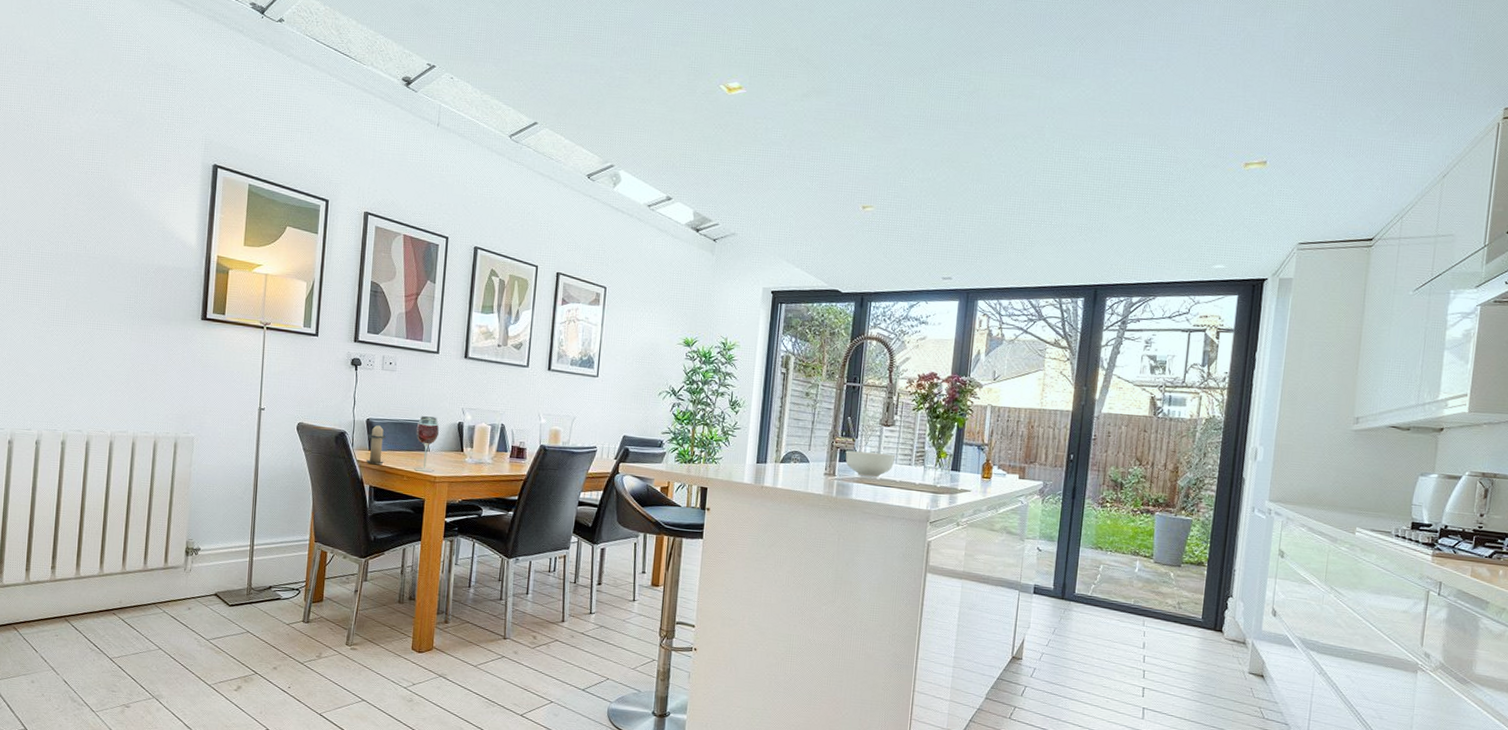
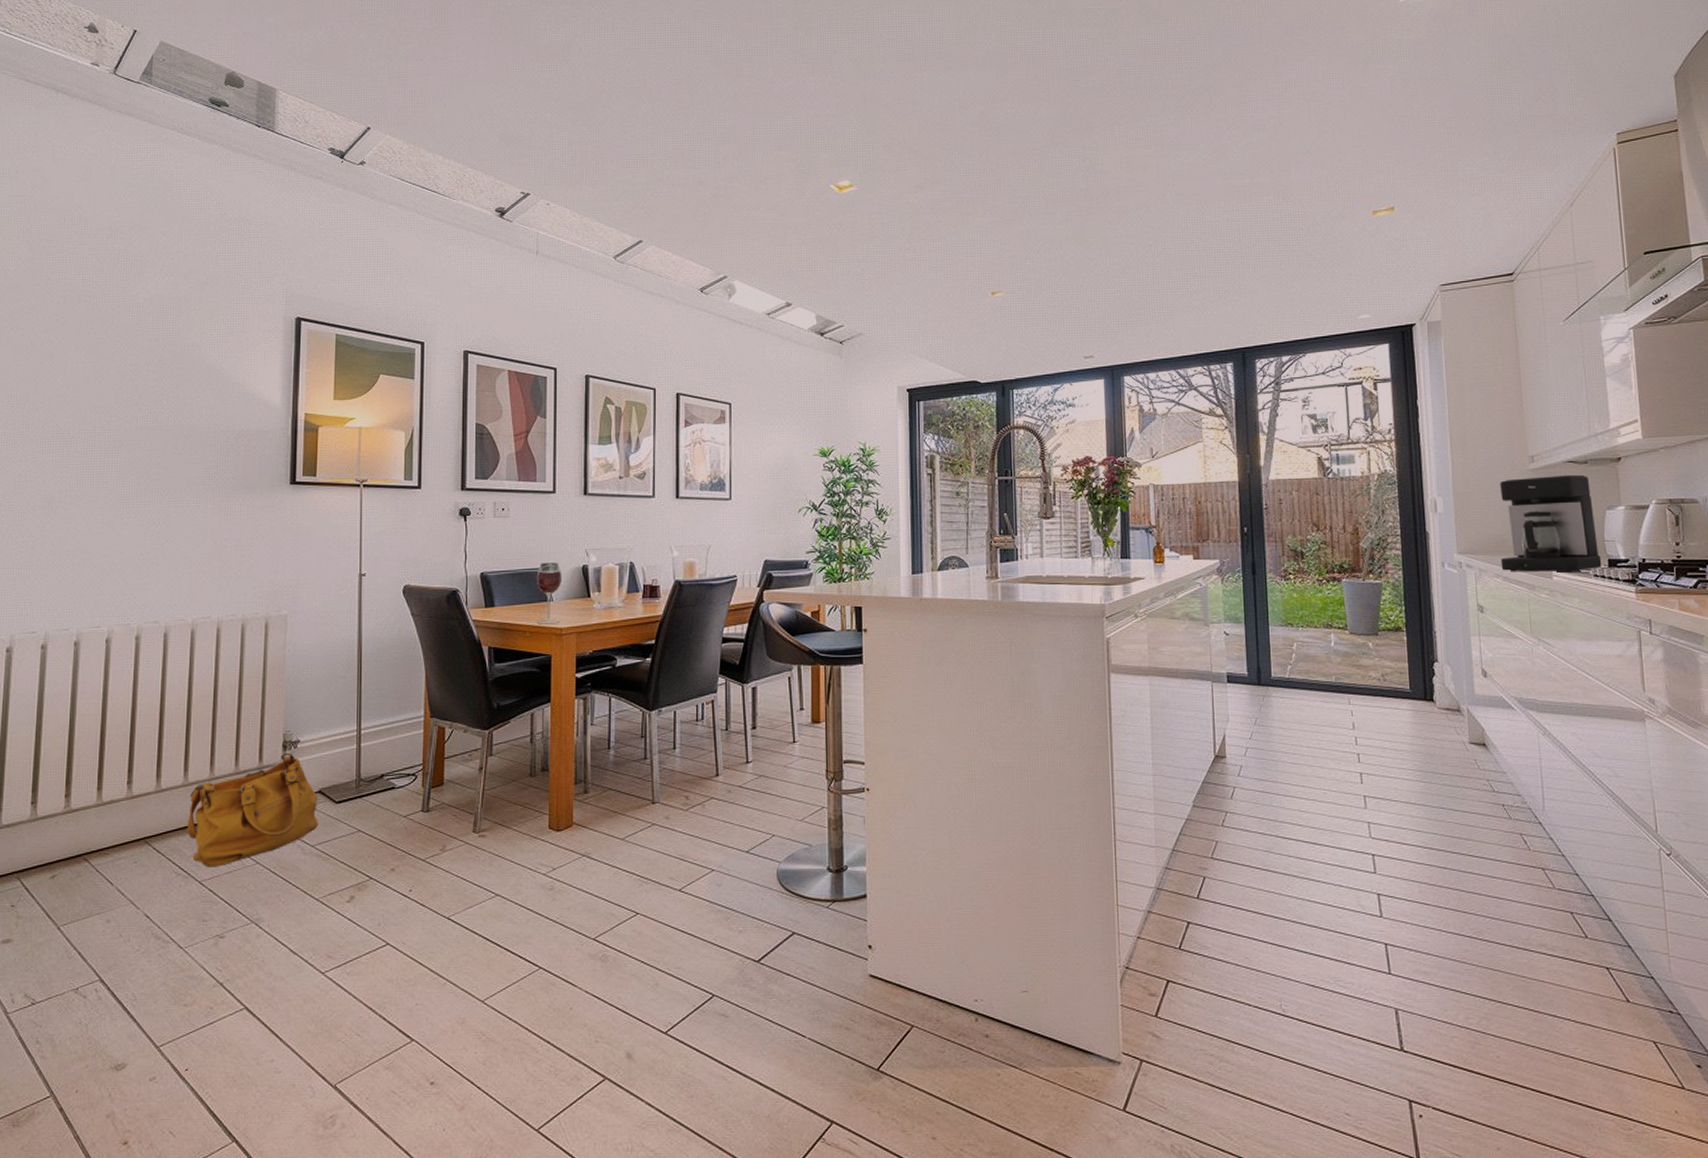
handbag: none [101,557,214,648] -> present [187,752,318,868]
candle: present [366,423,387,465] -> none [483,576,504,623]
bowl: present [845,450,896,478] -> none [1006,548,1060,576]
coffee maker: none [1308,437,1409,530] -> present [1500,474,1602,572]

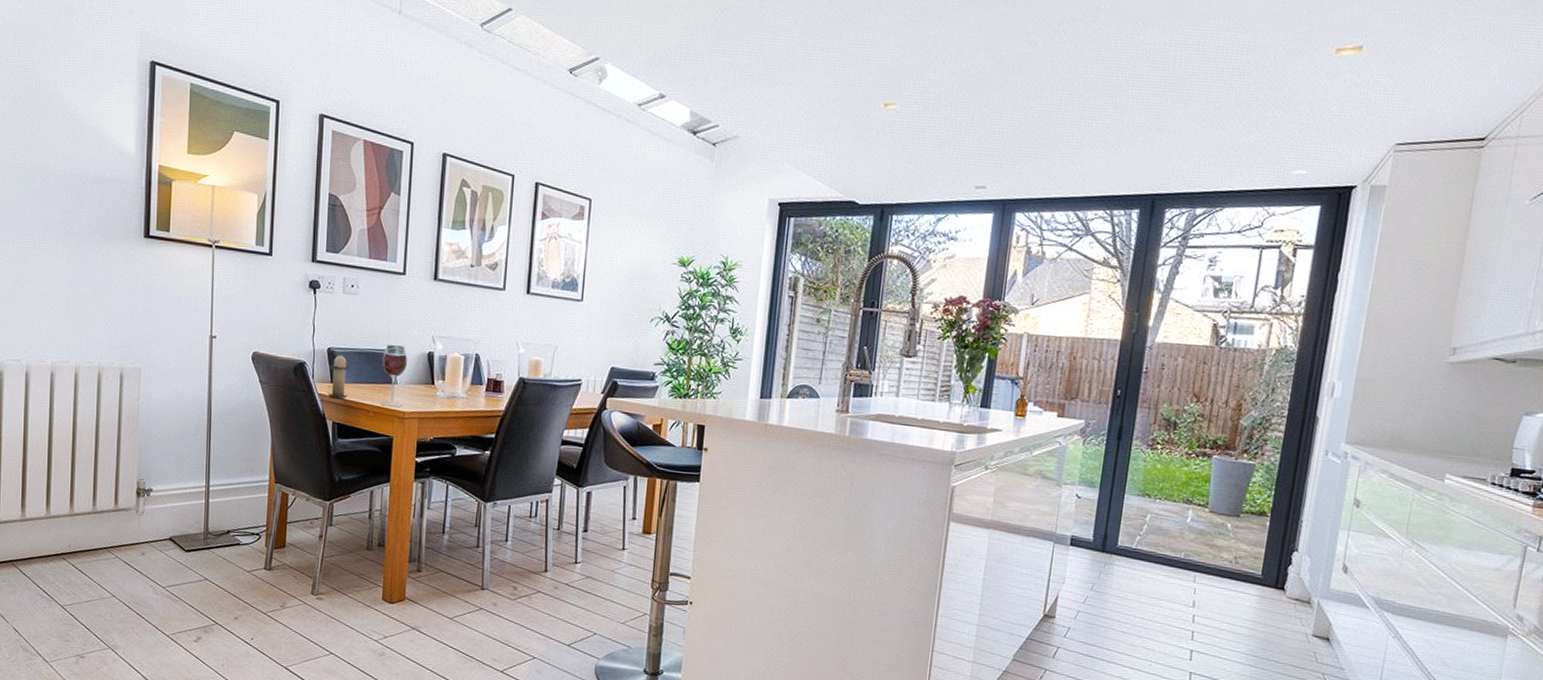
handbag: present [187,752,318,868] -> none [49,499,169,595]
candle: none [483,576,504,623] -> present [328,353,350,399]
coffee maker: present [1500,474,1602,572] -> none [1390,370,1514,477]

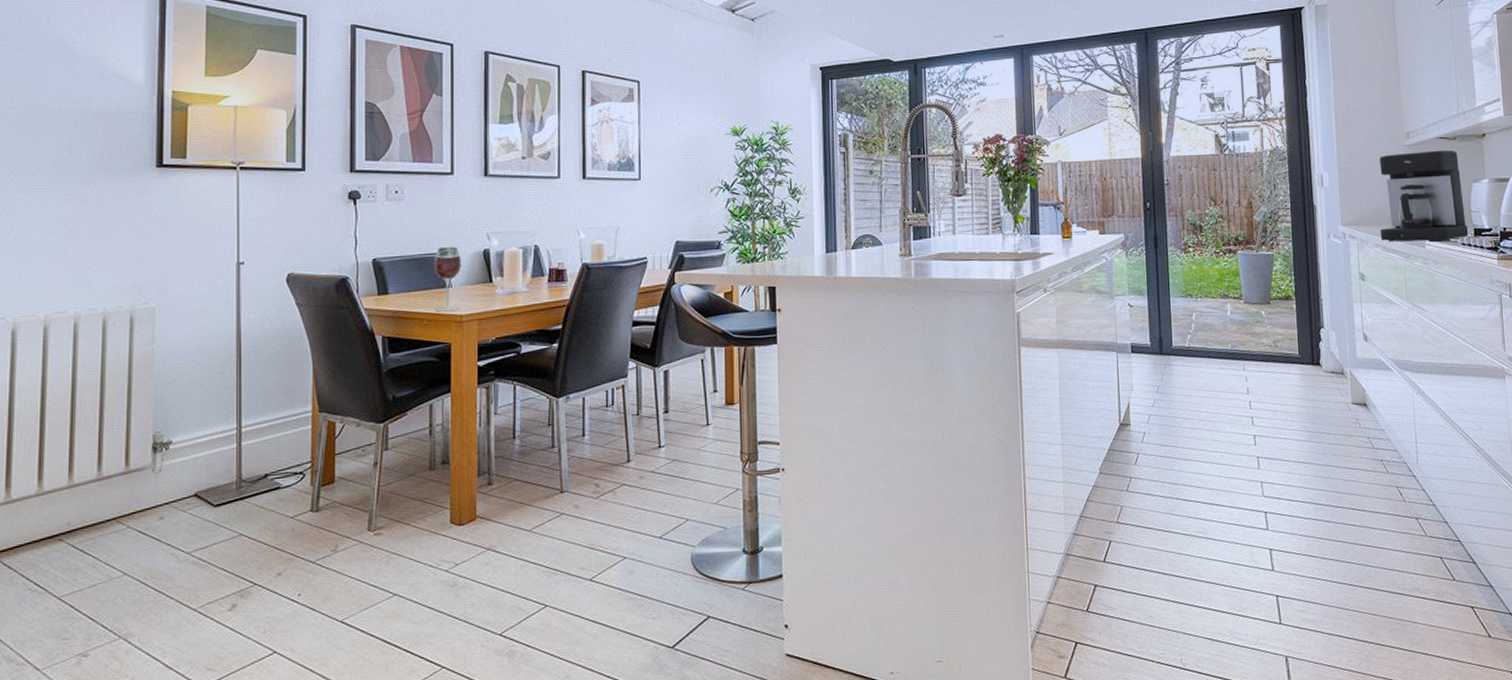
candle: present [328,353,350,399] -> none [376,262,399,312]
coffee maker: none [1390,370,1514,477] -> present [1379,150,1469,242]

